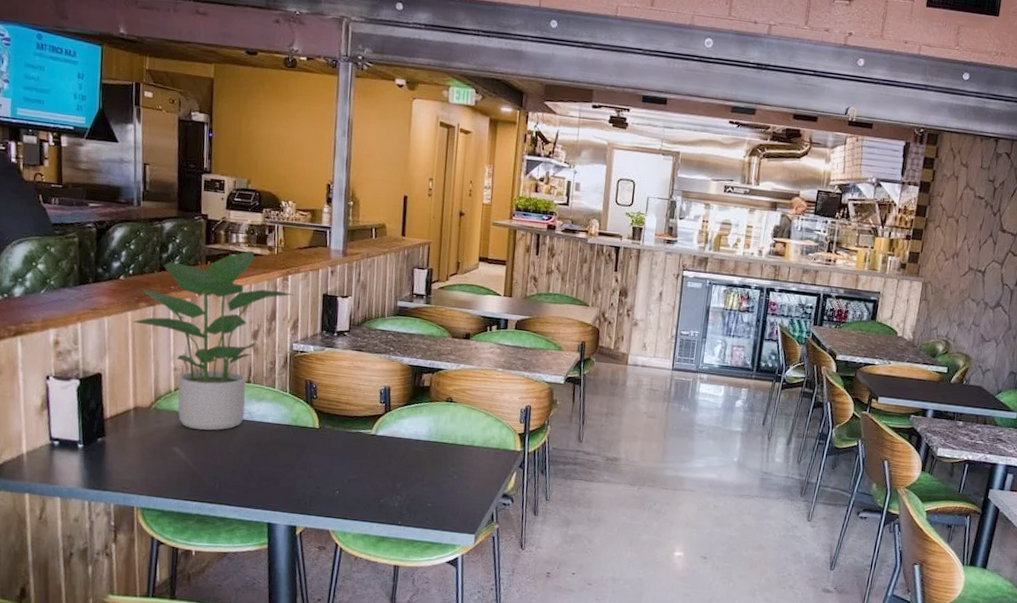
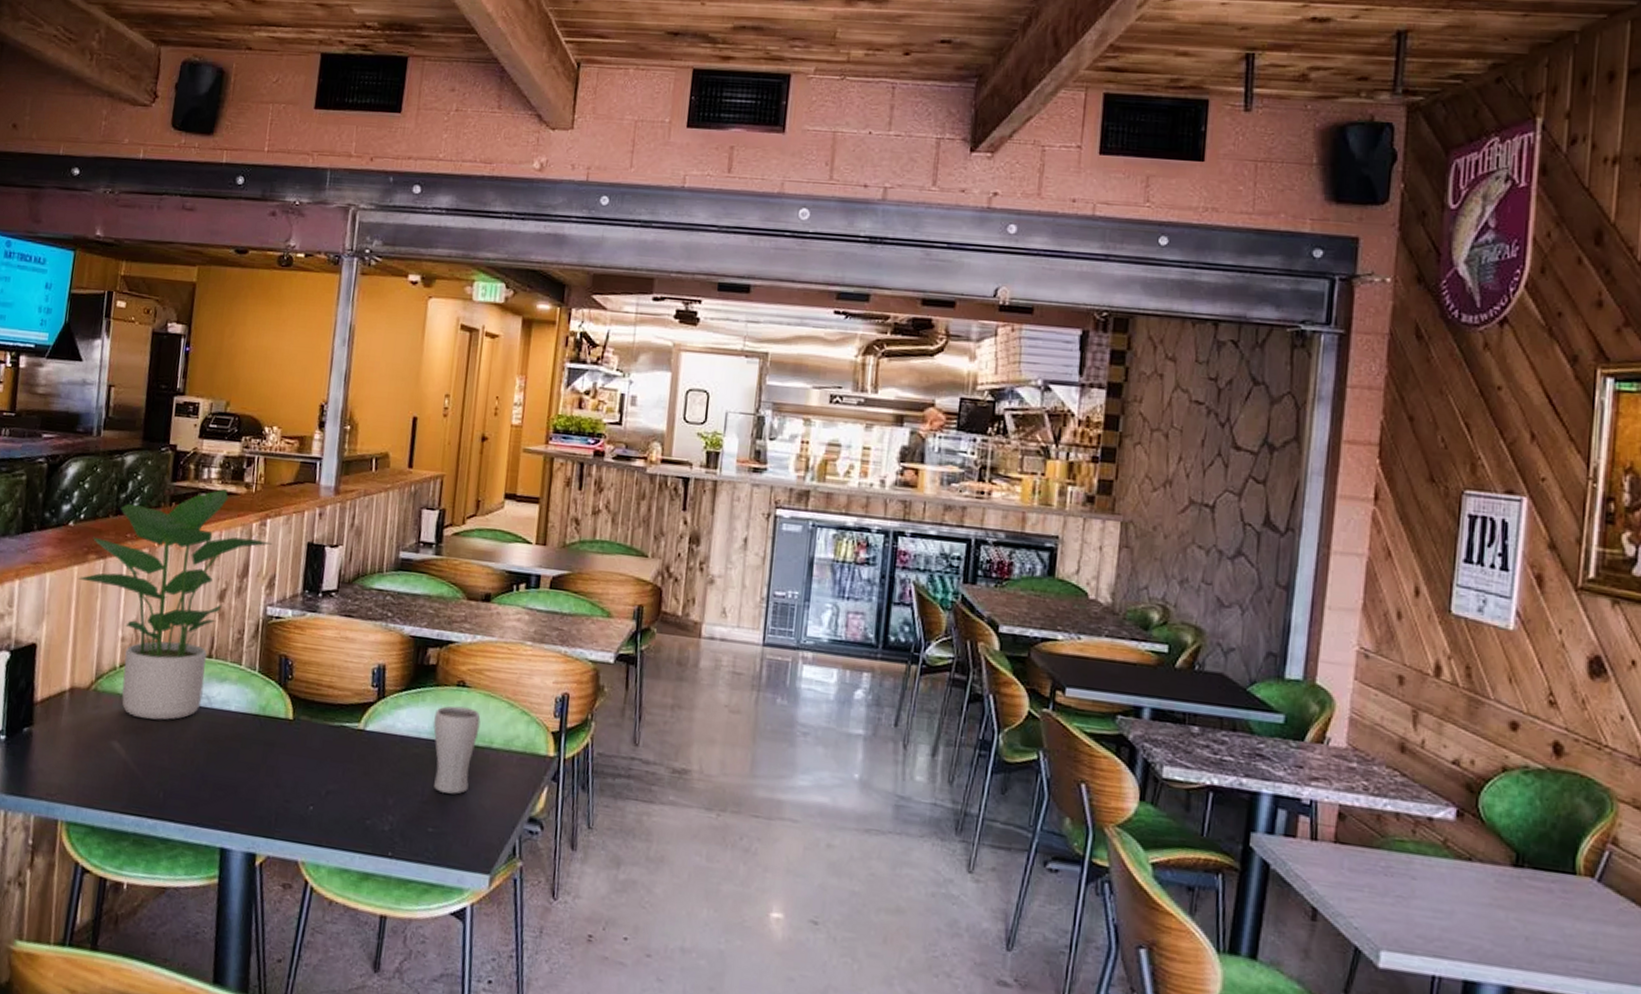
drinking glass: none [429,416,465,480] -> present [433,706,481,795]

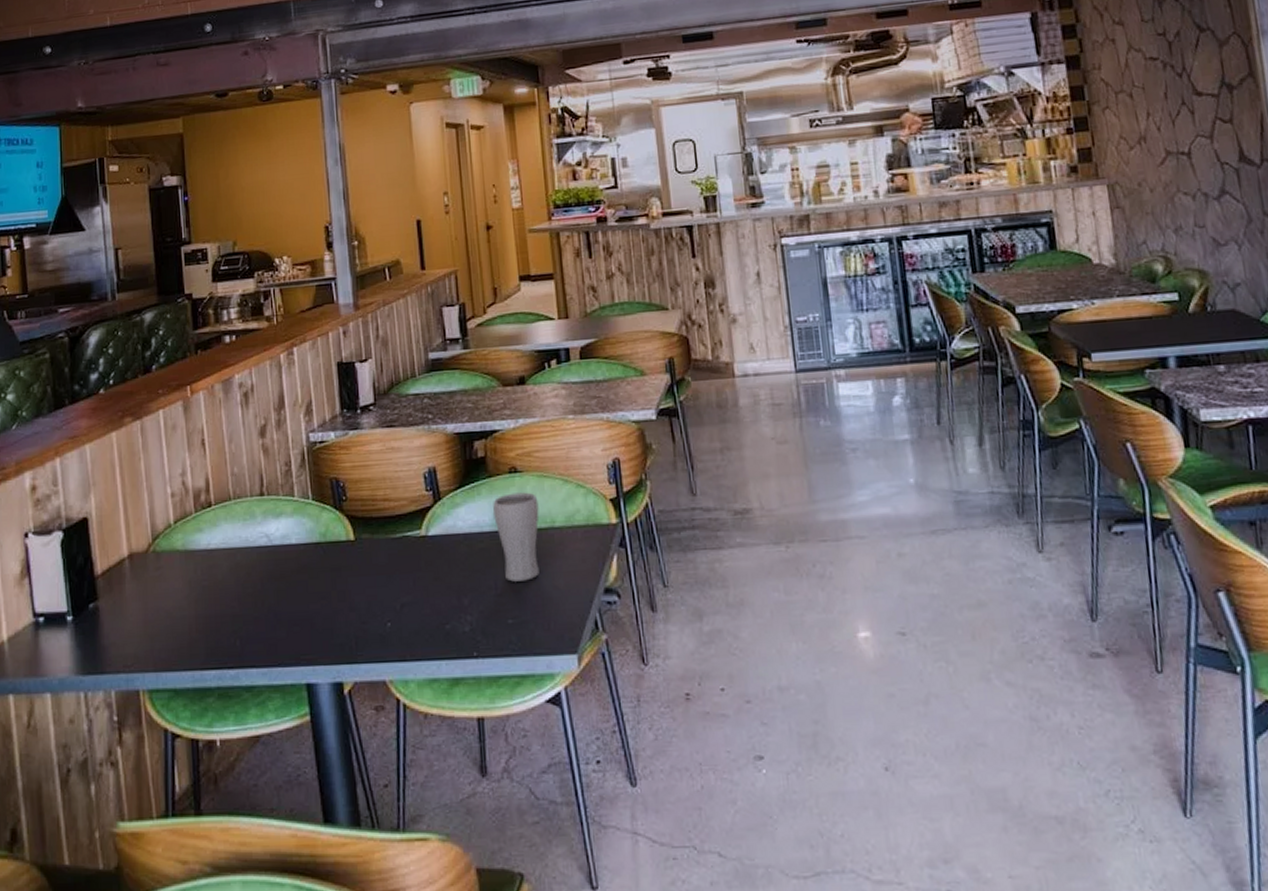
potted plant: present [78,488,273,721] -> none [118,326,303,570]

